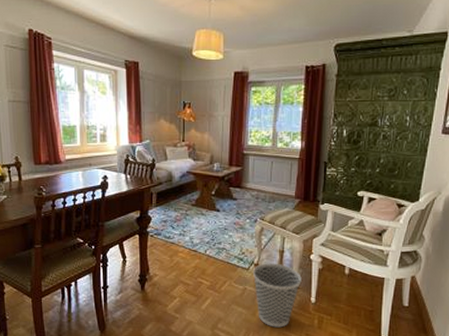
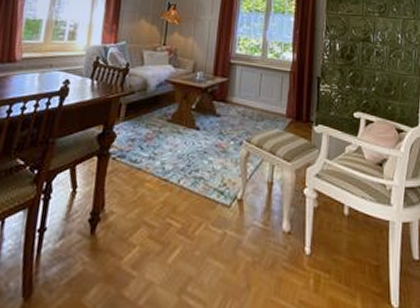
wastebasket: present [253,263,302,328] -> none [236,198,294,291]

